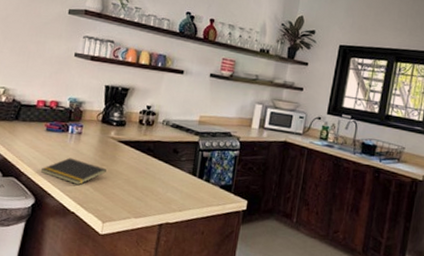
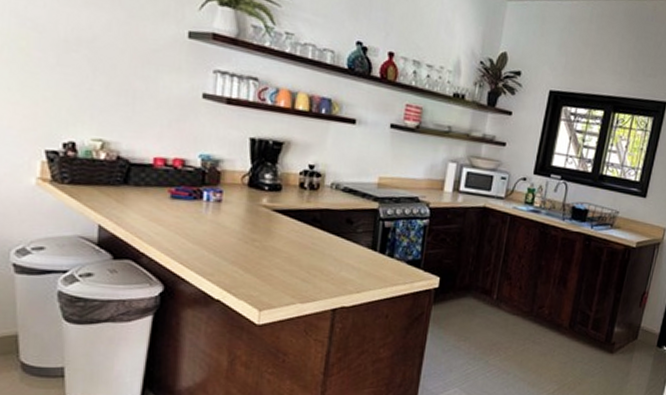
notepad: present [41,157,107,186] -> none [169,232,259,267]

